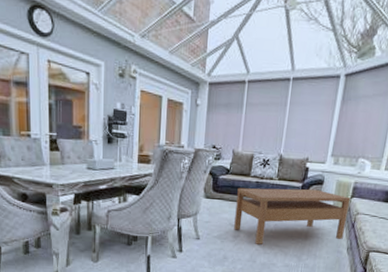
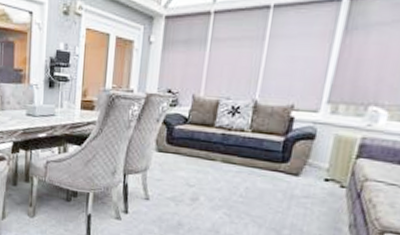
coffee table: present [234,188,351,245] -> none [192,140,356,213]

